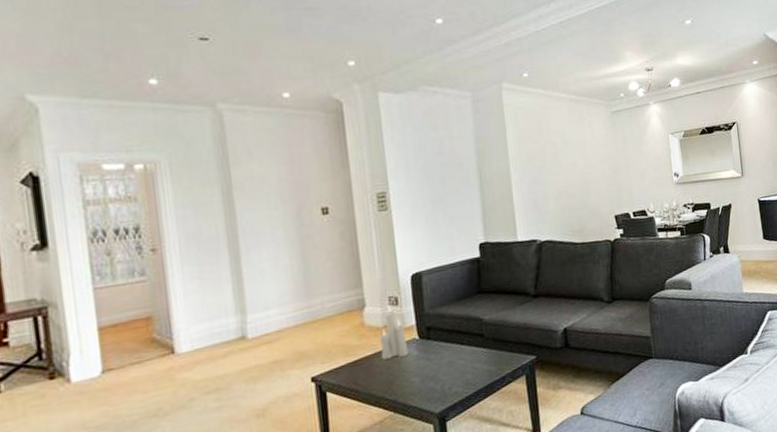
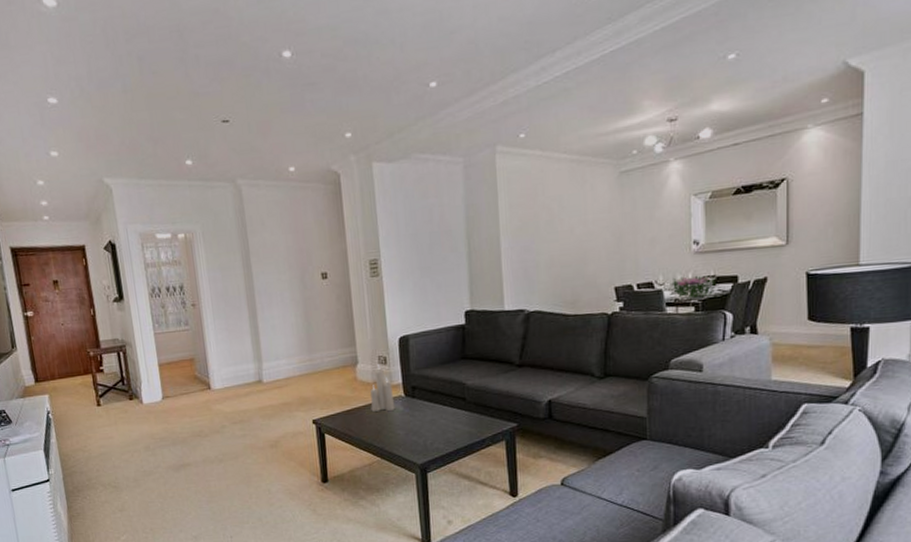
flower arrangement: none [660,203,696,225] -> present [671,275,718,300]

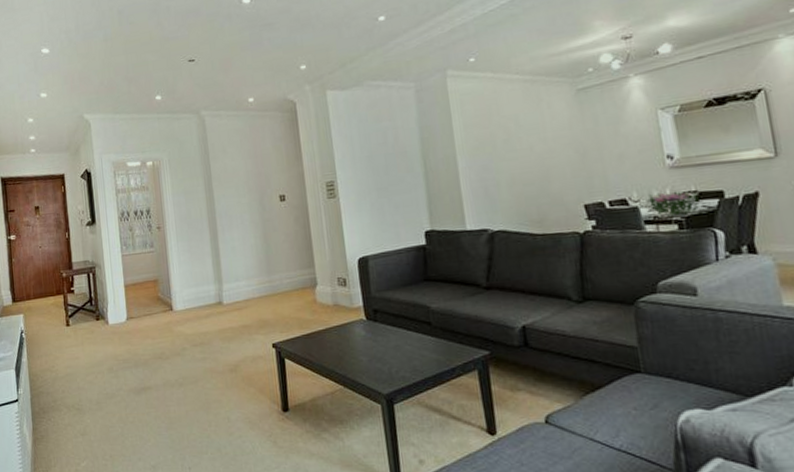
candle: present [370,364,395,412] -> none [330,286,357,336]

